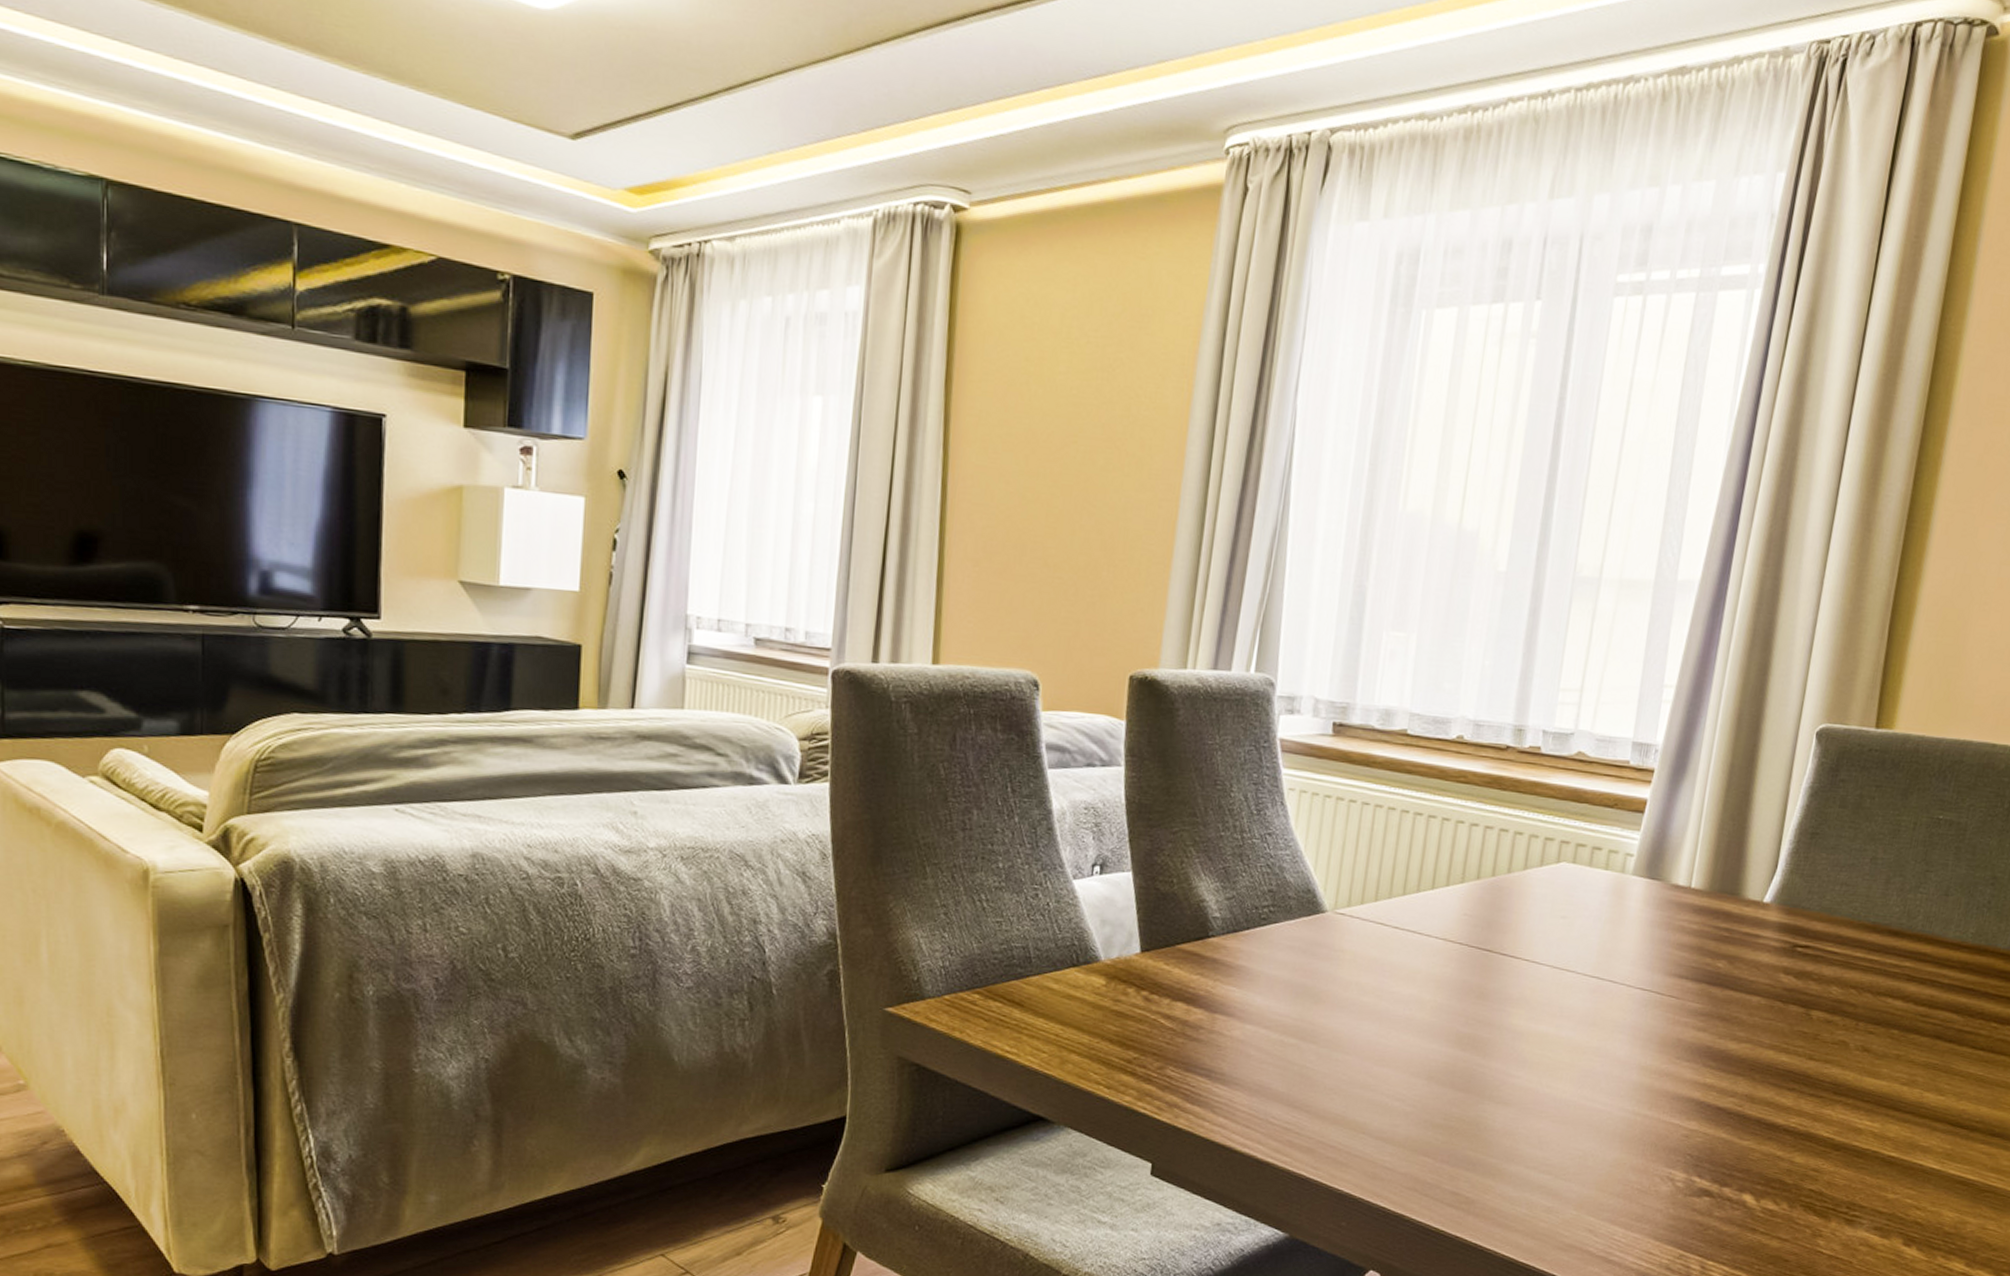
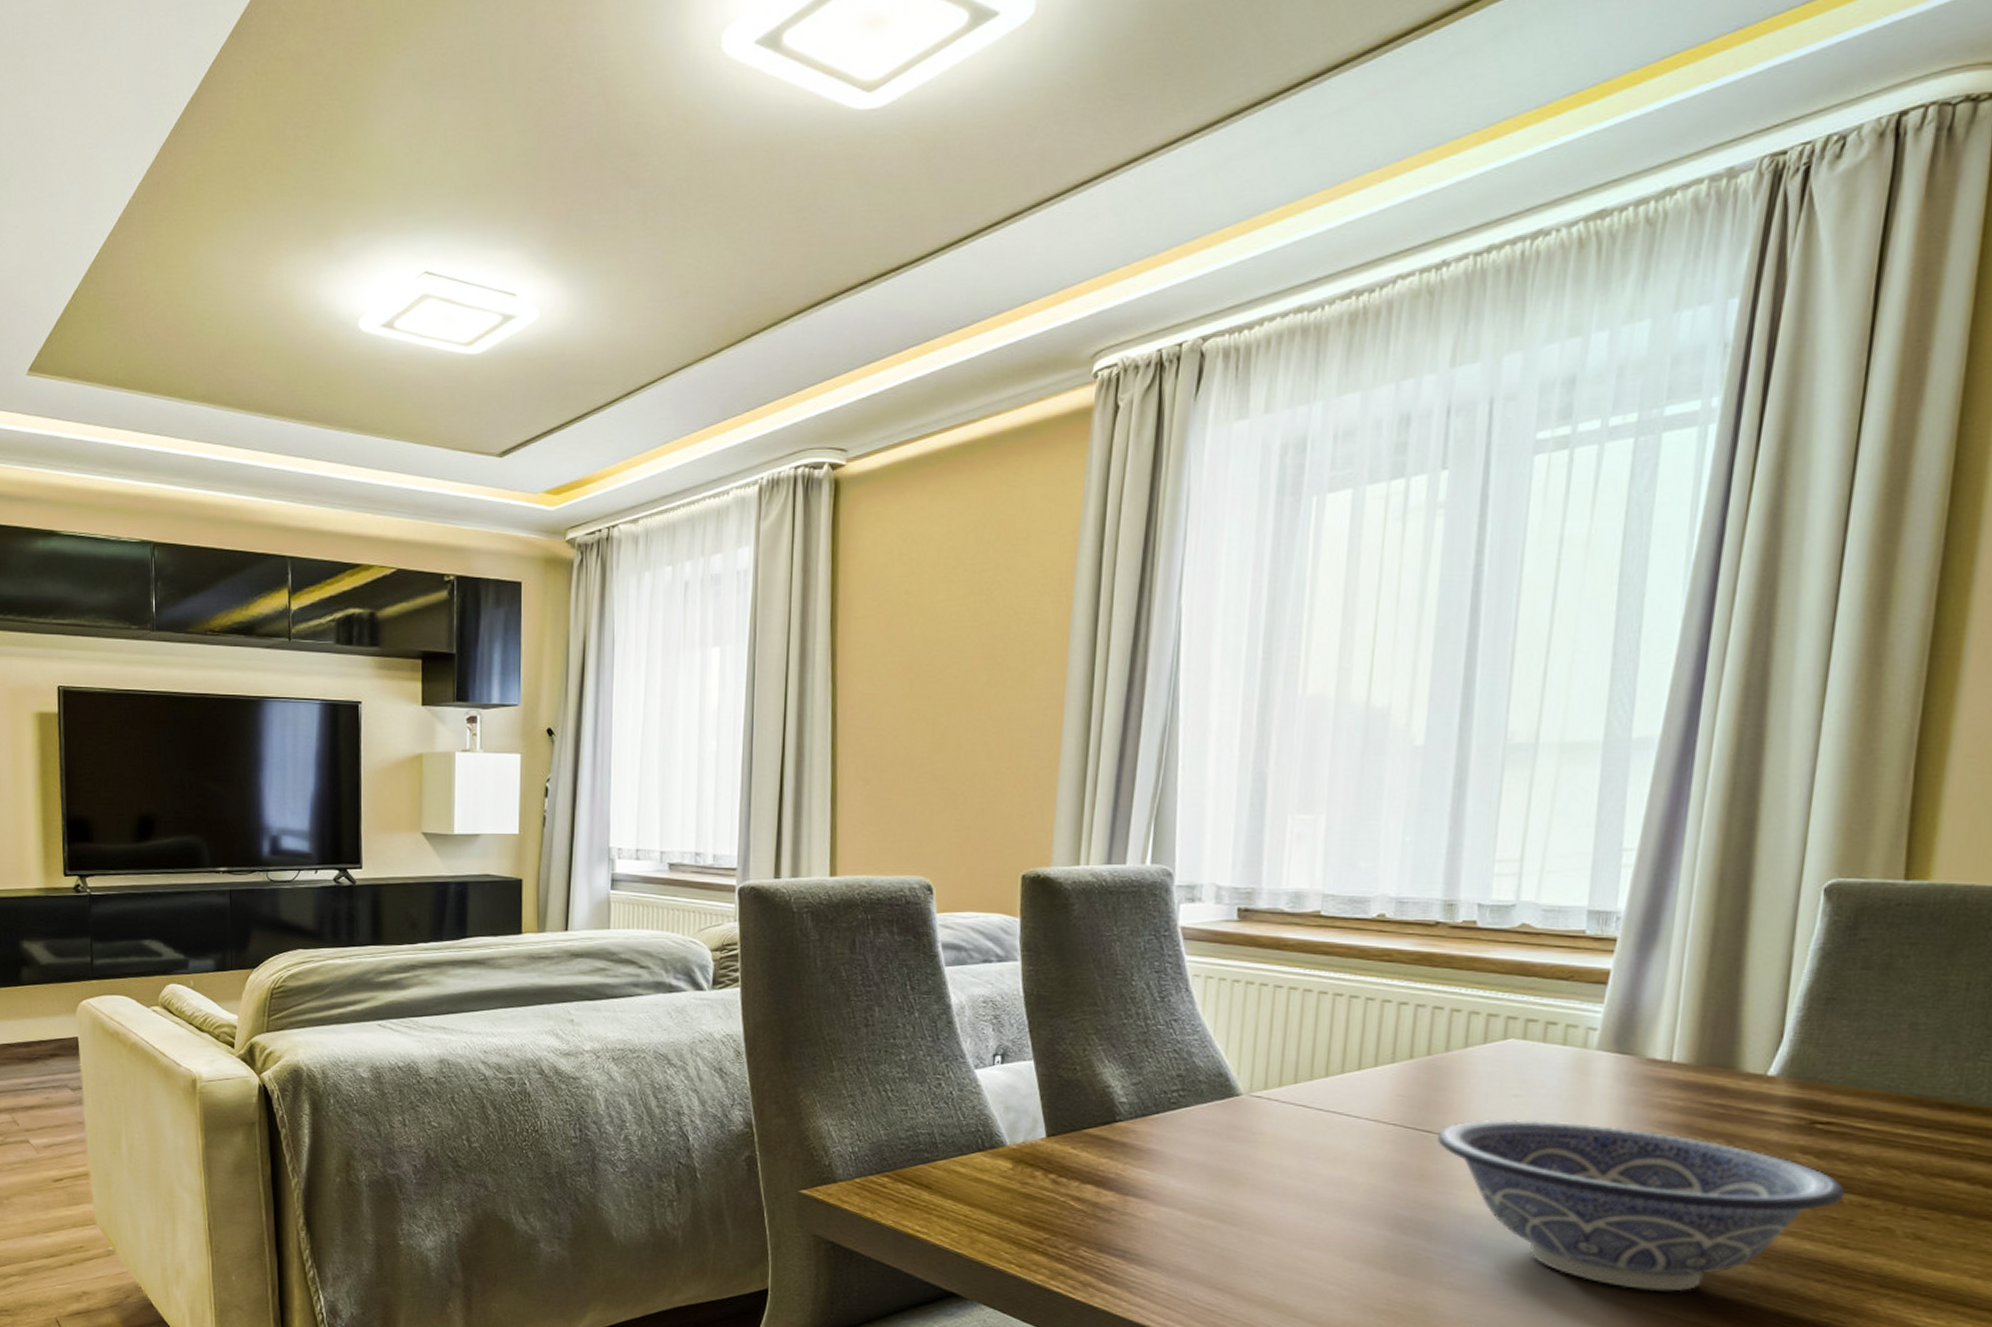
decorative bowl: none [1496,940,1815,1102] -> present [1438,1119,1845,1292]

